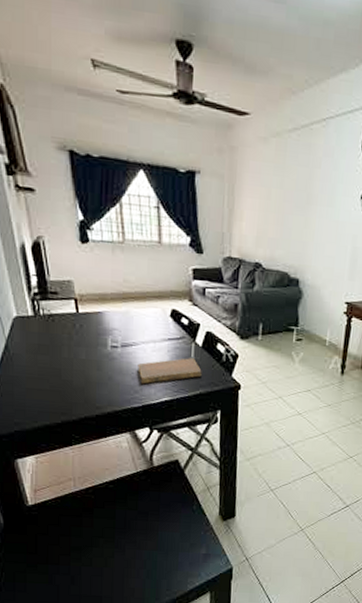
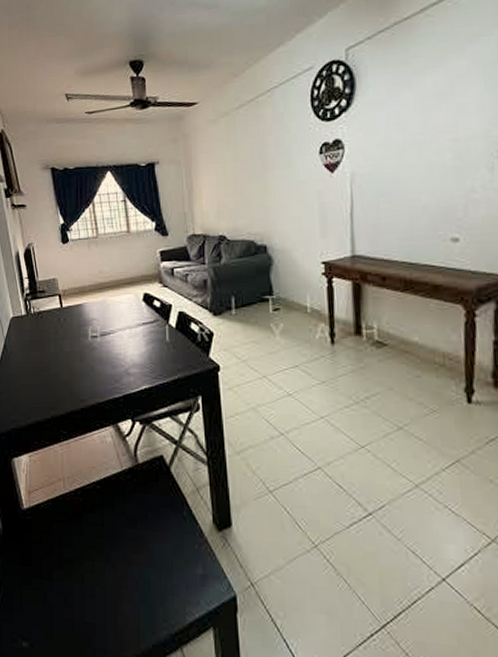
notebook: present [137,358,202,385] -> none [116,341,178,373]

